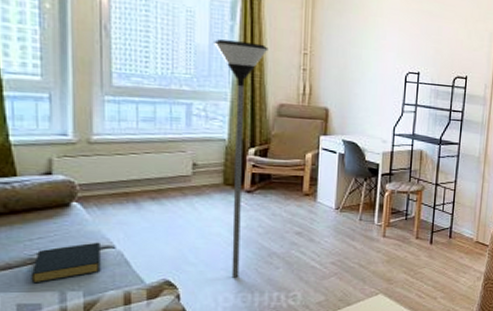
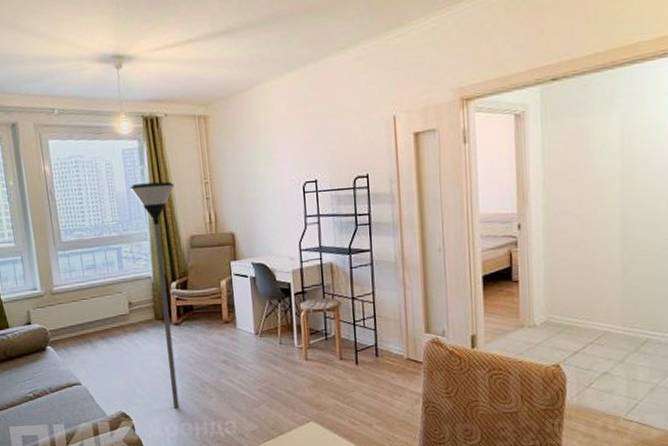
hardback book: present [30,242,101,284] -> none [27,380,74,418]

